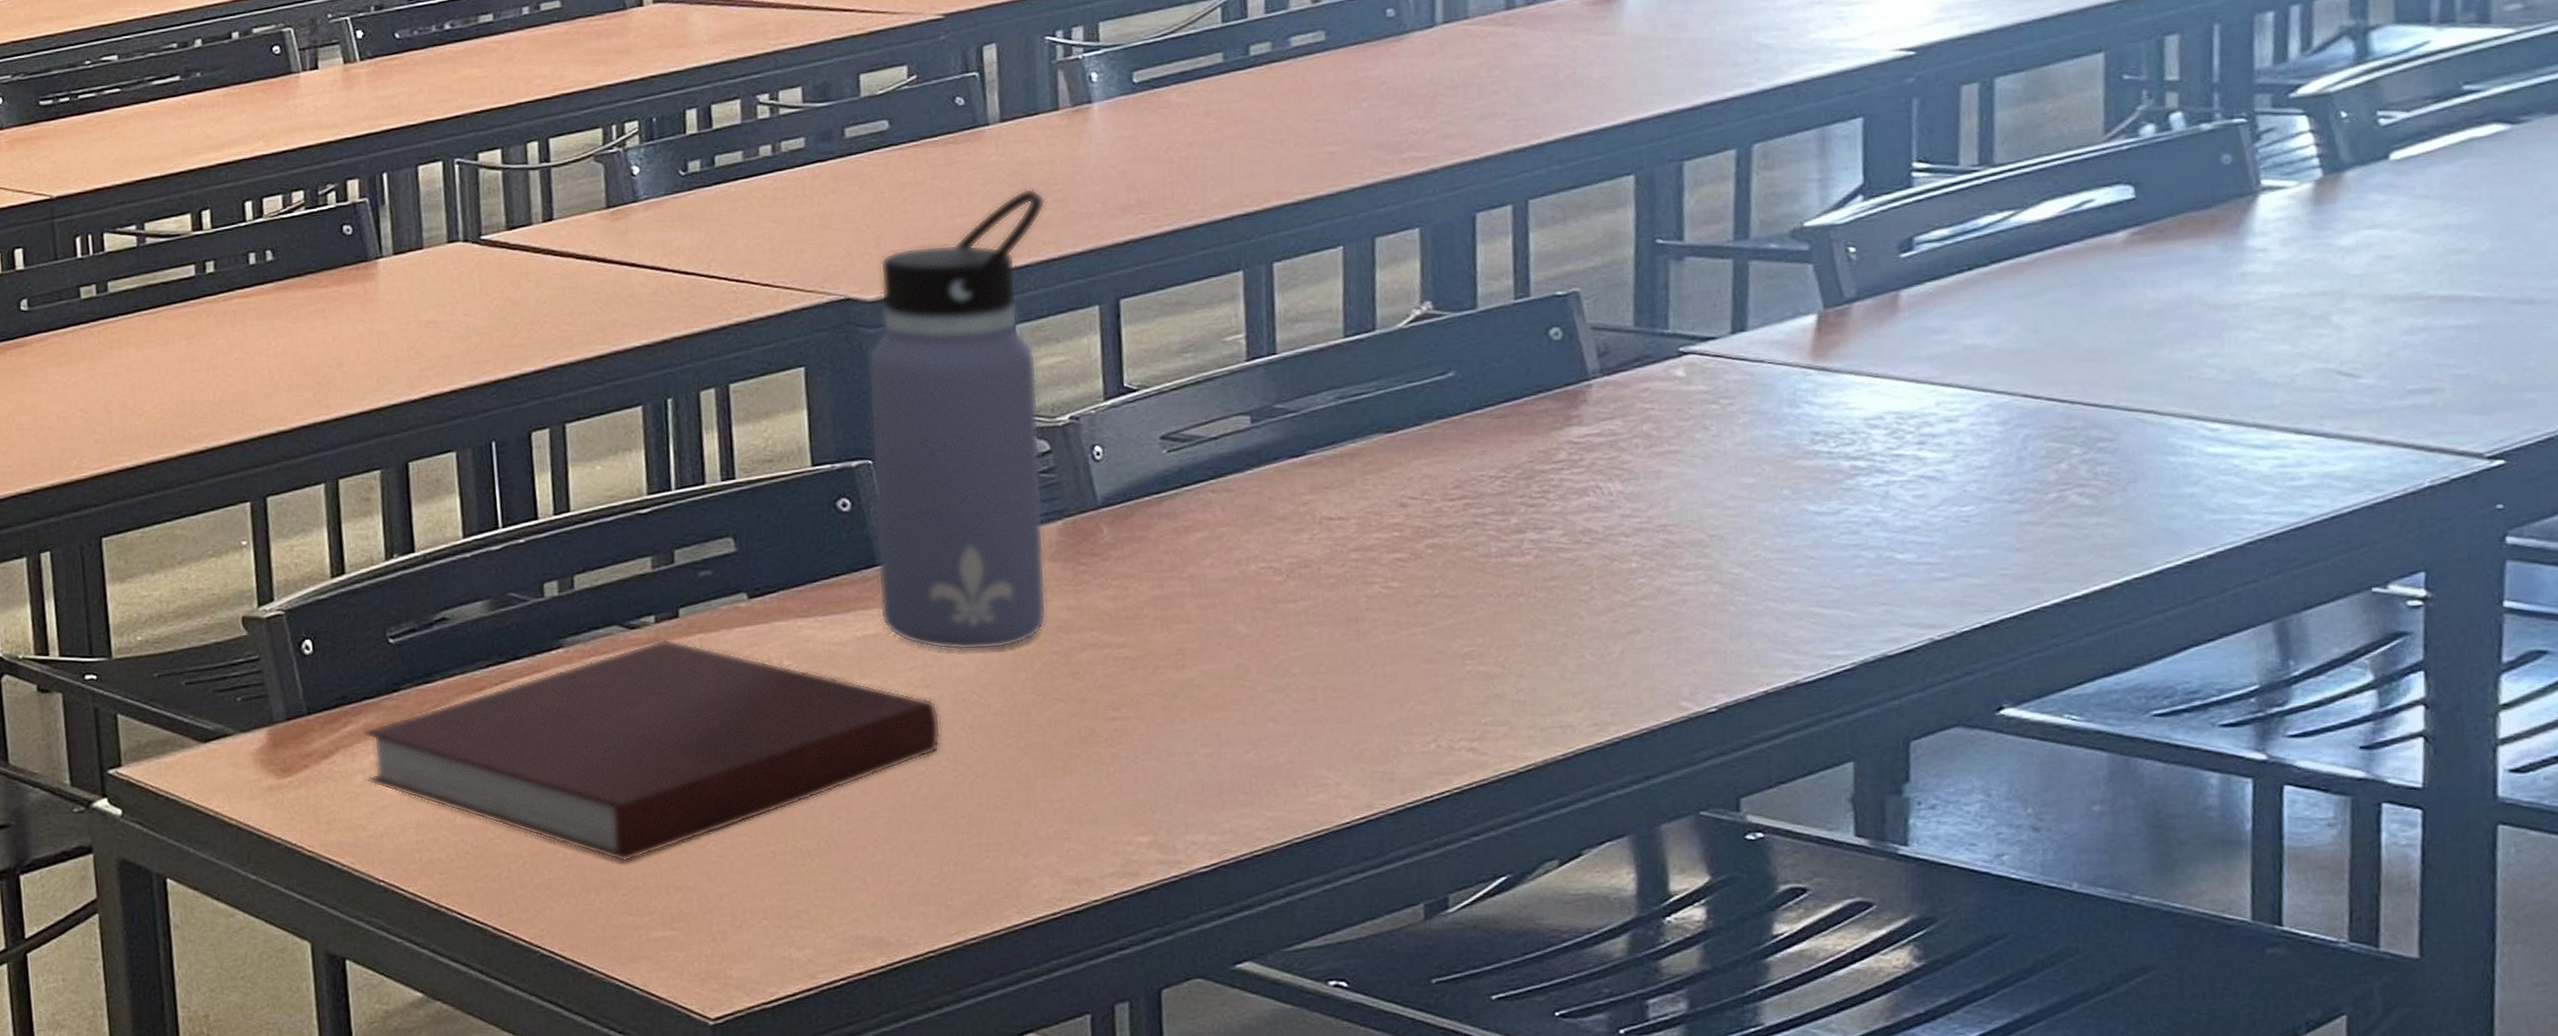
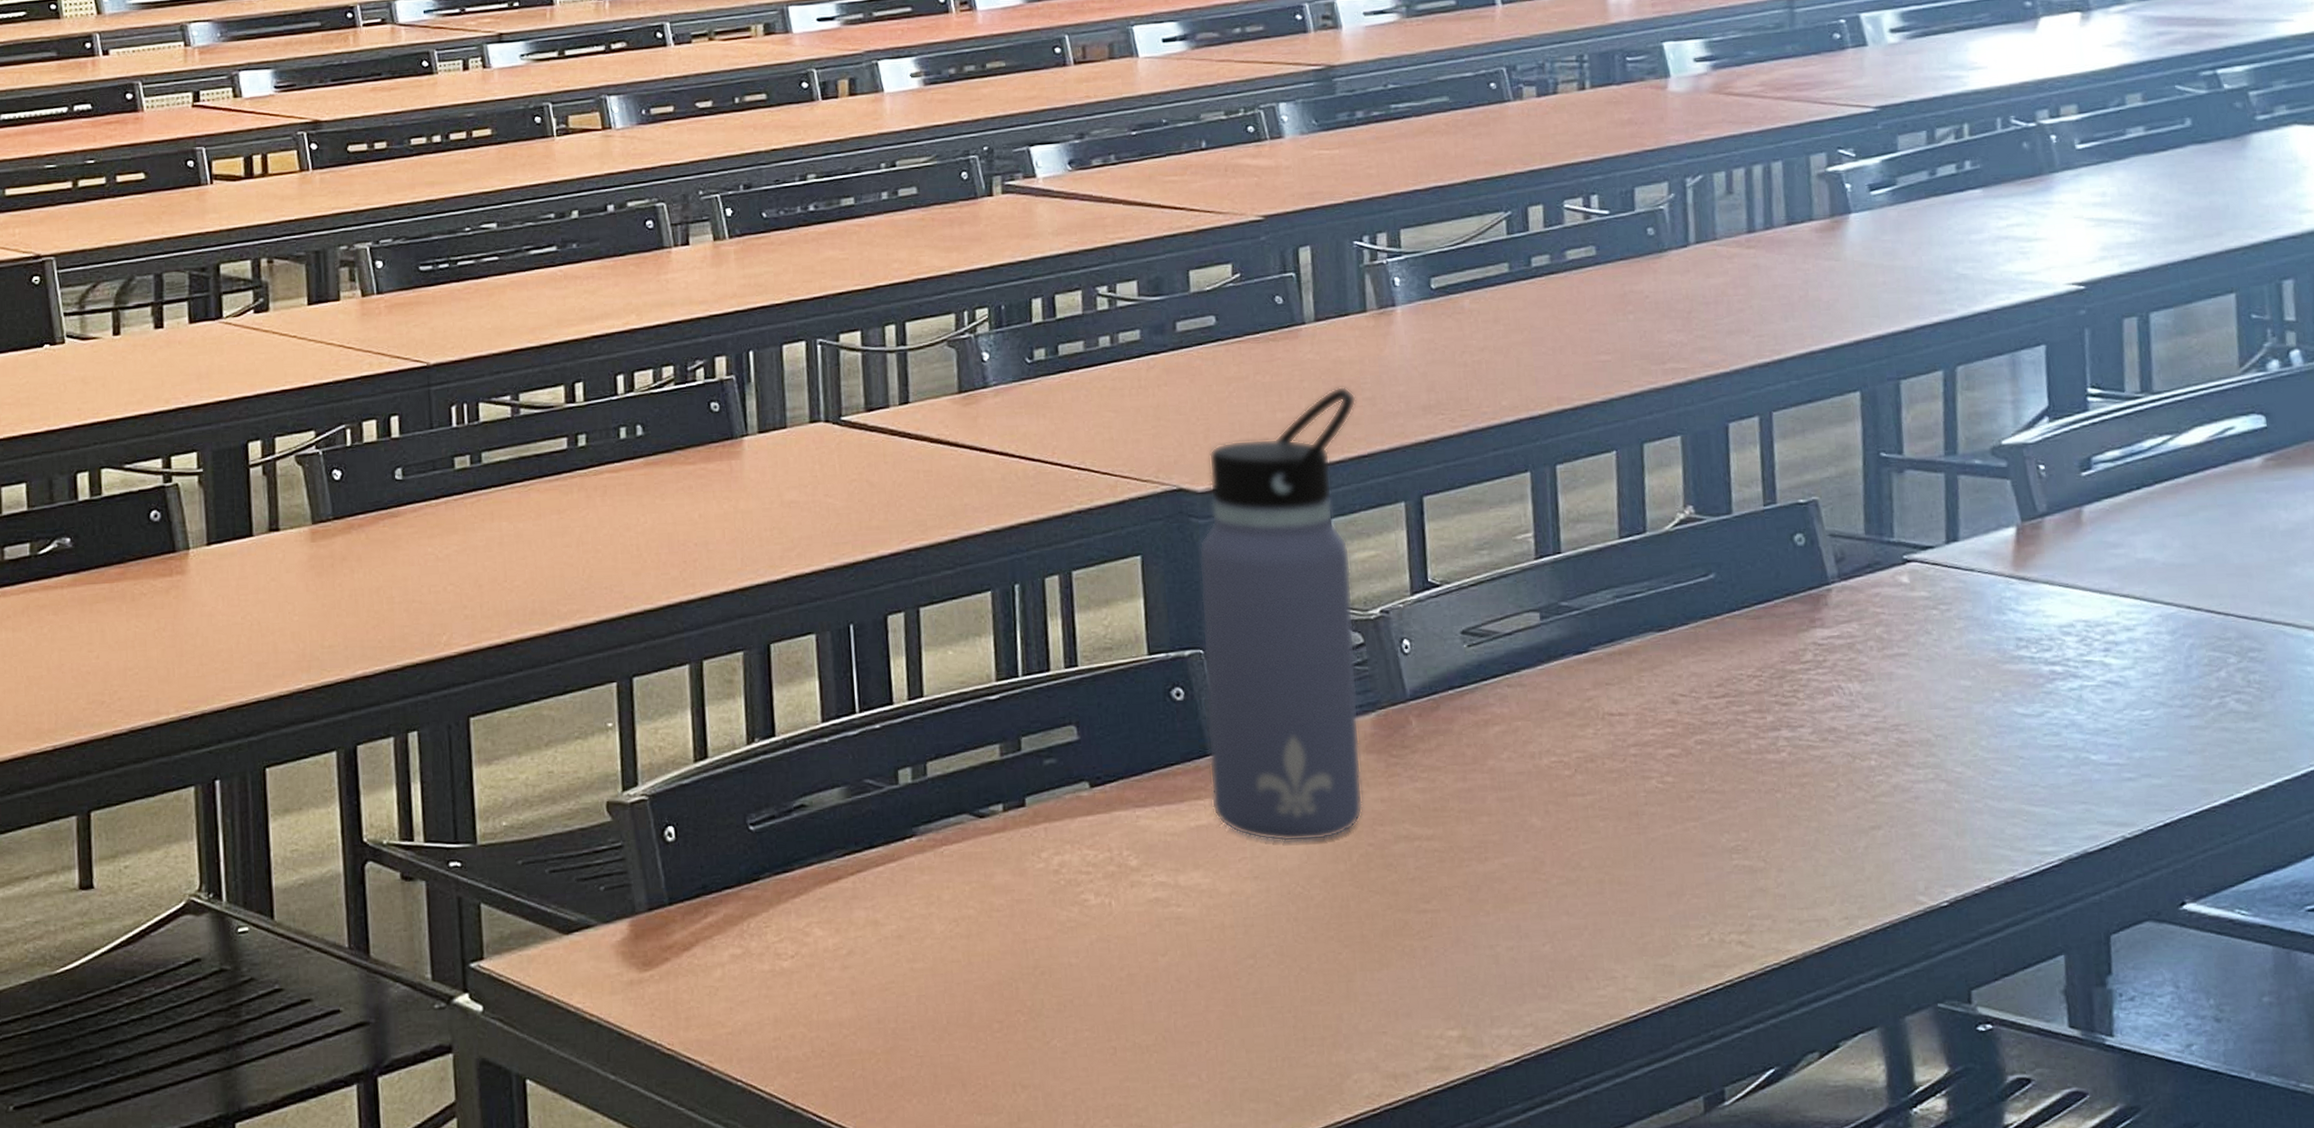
notebook: present [363,639,941,862] -> none [723,828,1269,1059]

